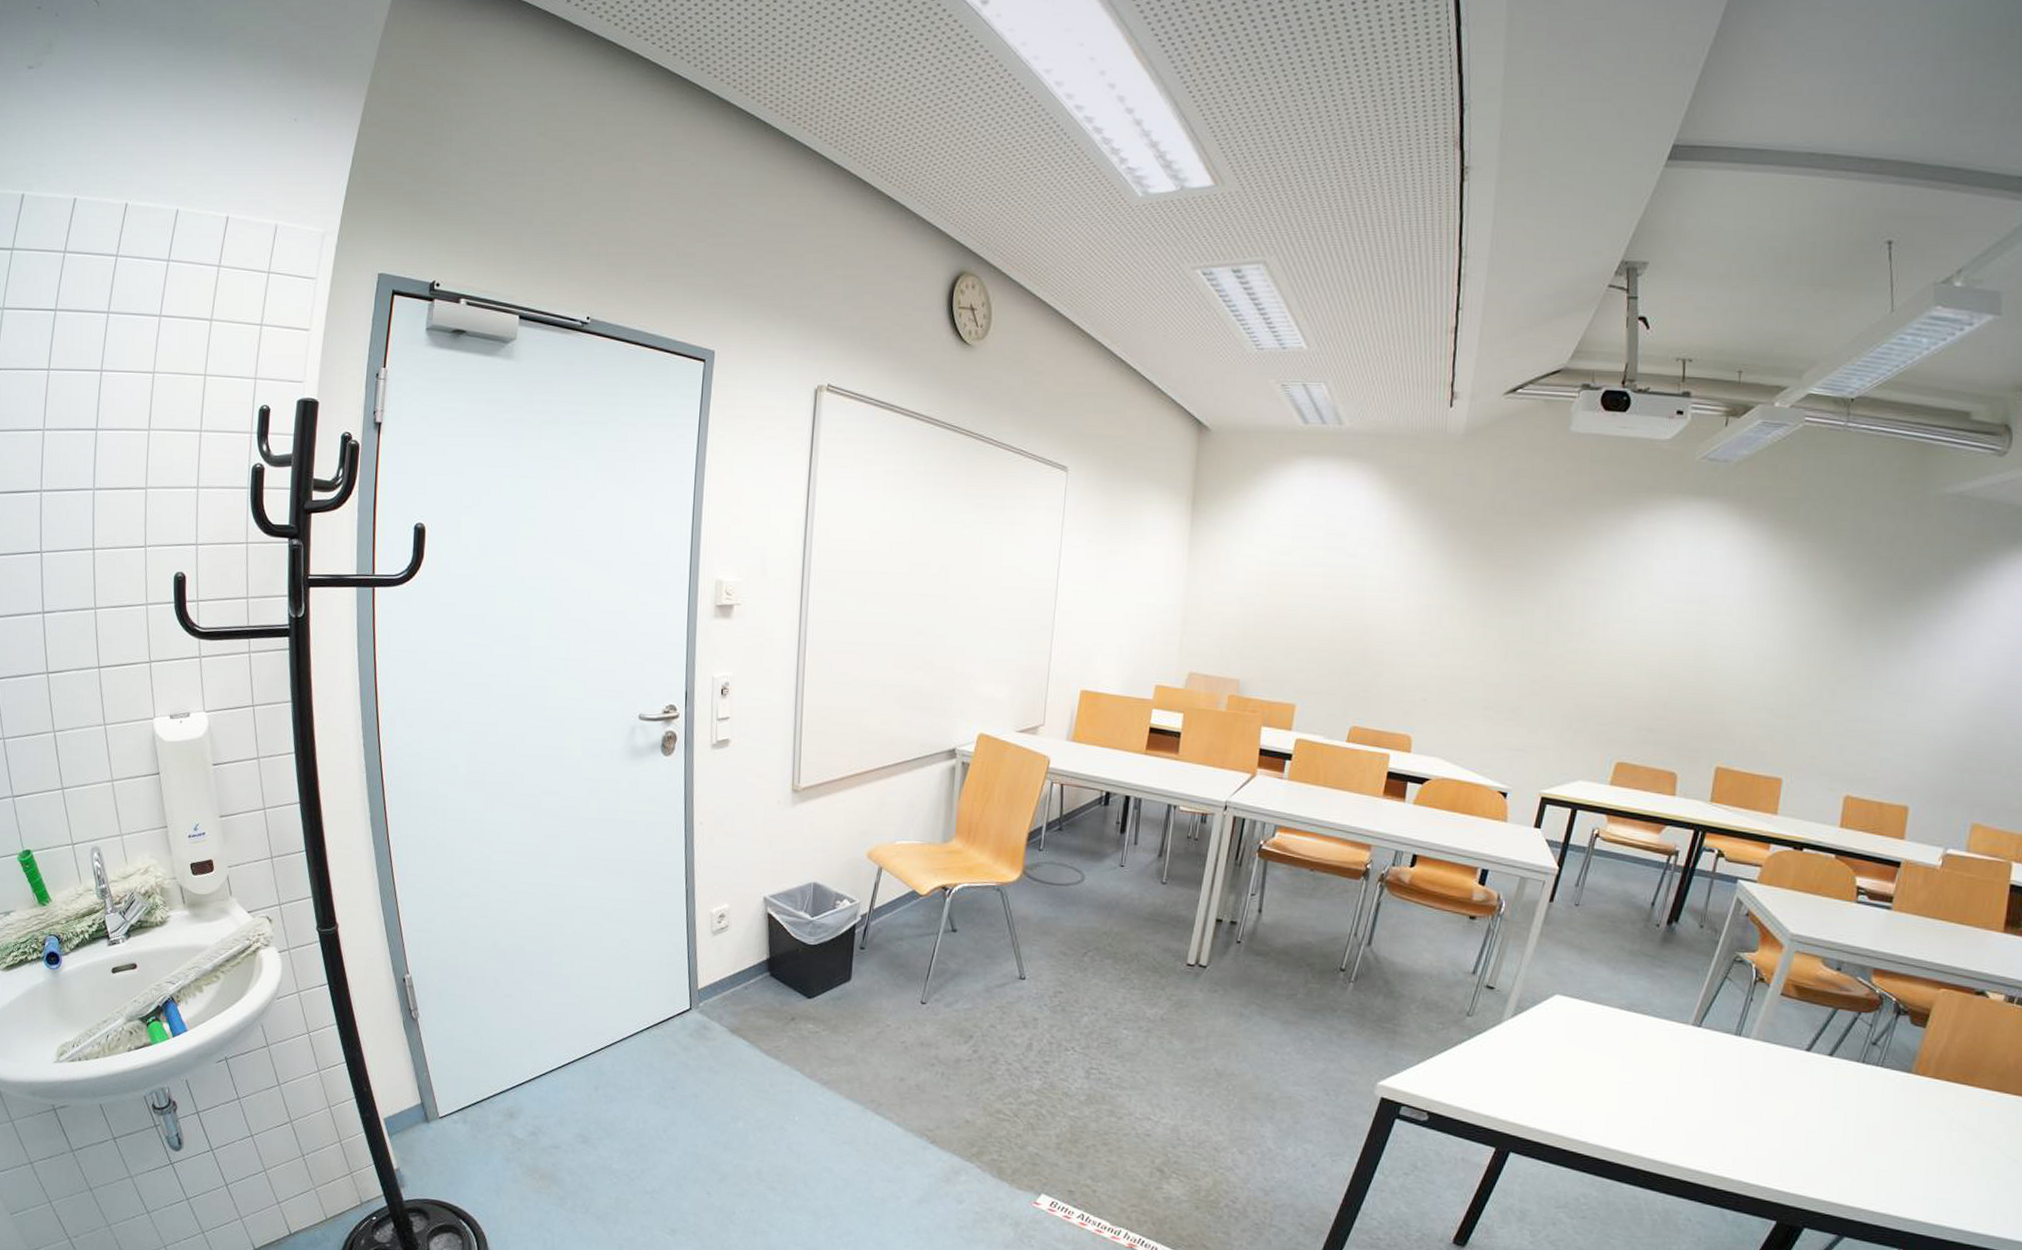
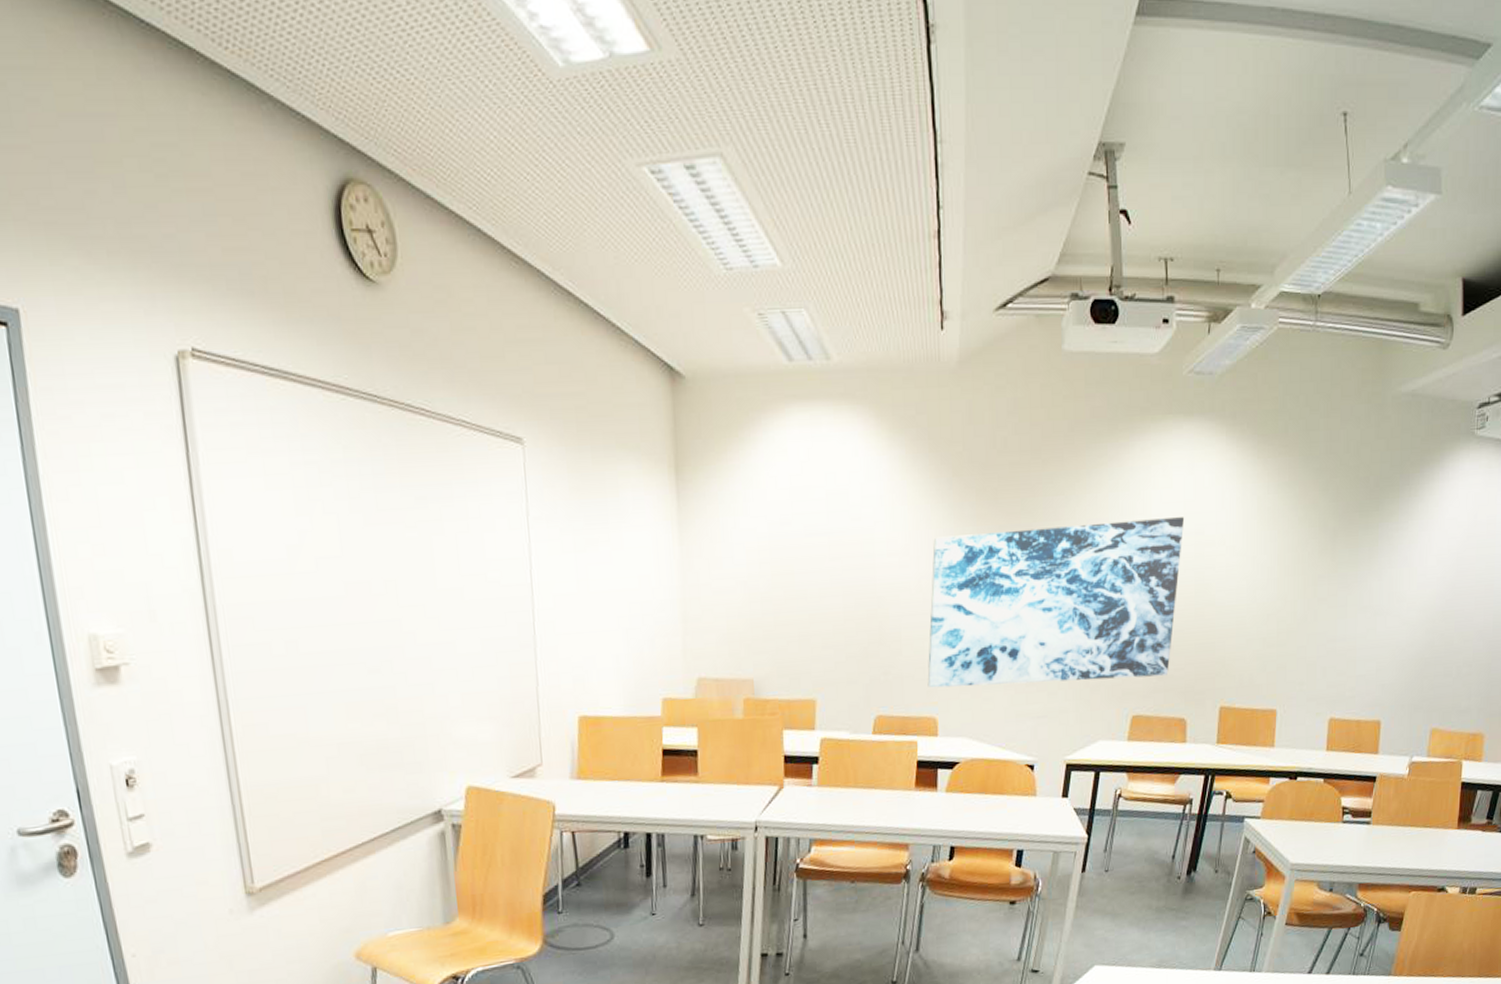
wall art: none [1405,579,1688,730] -> present [927,517,1185,688]

